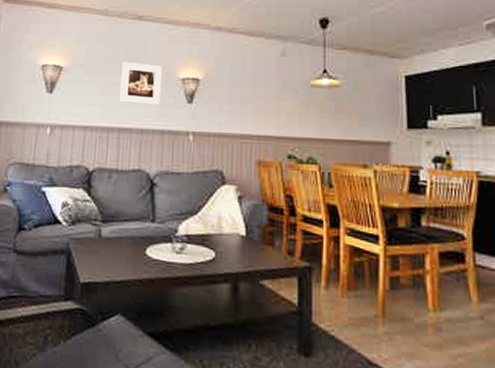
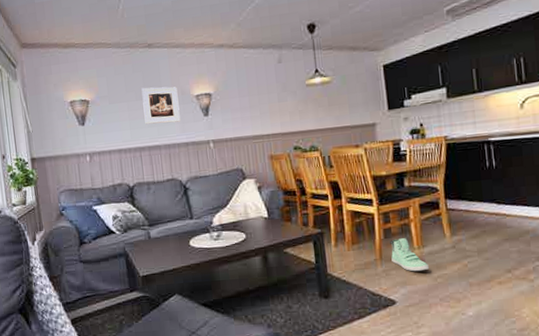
sneaker: none [395,292,448,343] -> present [389,238,430,272]

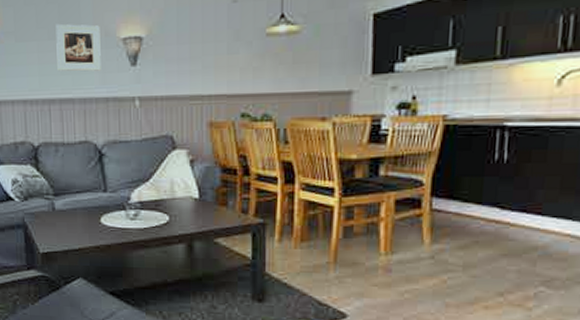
sneaker: present [389,238,430,272] -> none [348,240,397,283]

